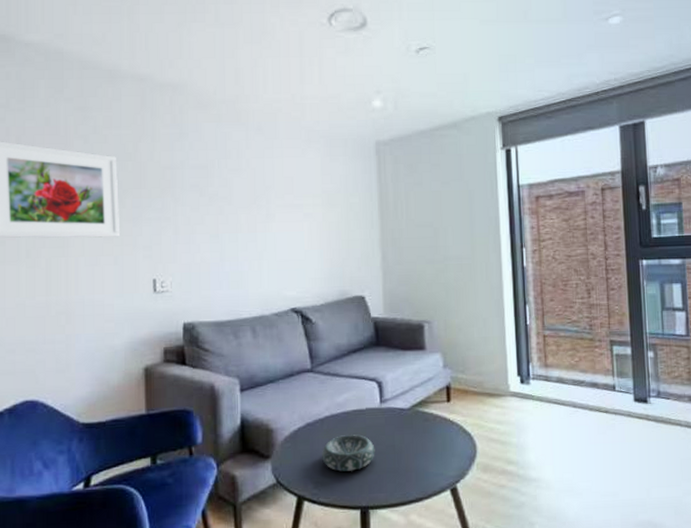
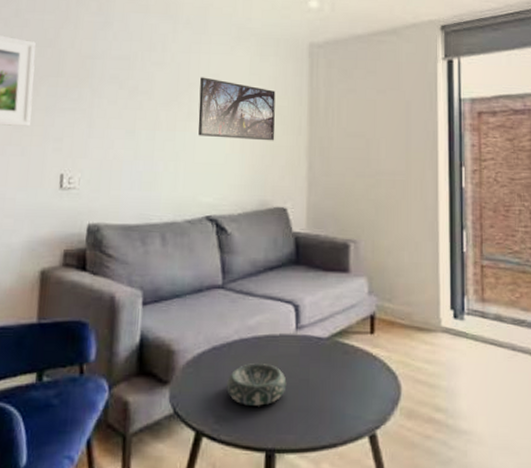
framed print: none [276,180,350,236] -> present [198,77,276,141]

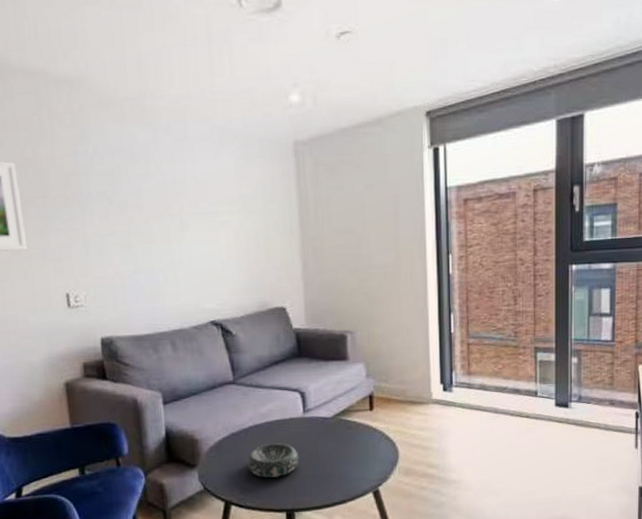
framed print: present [198,77,276,141] -> none [188,186,268,246]

